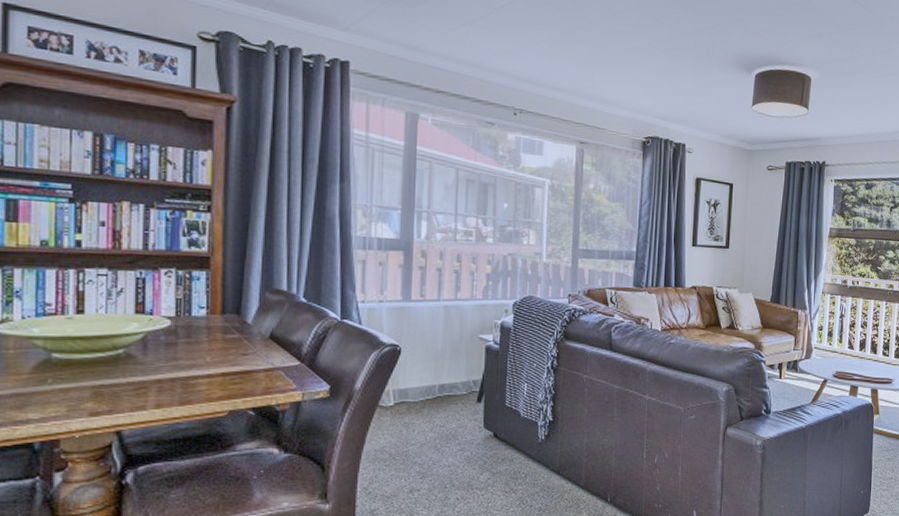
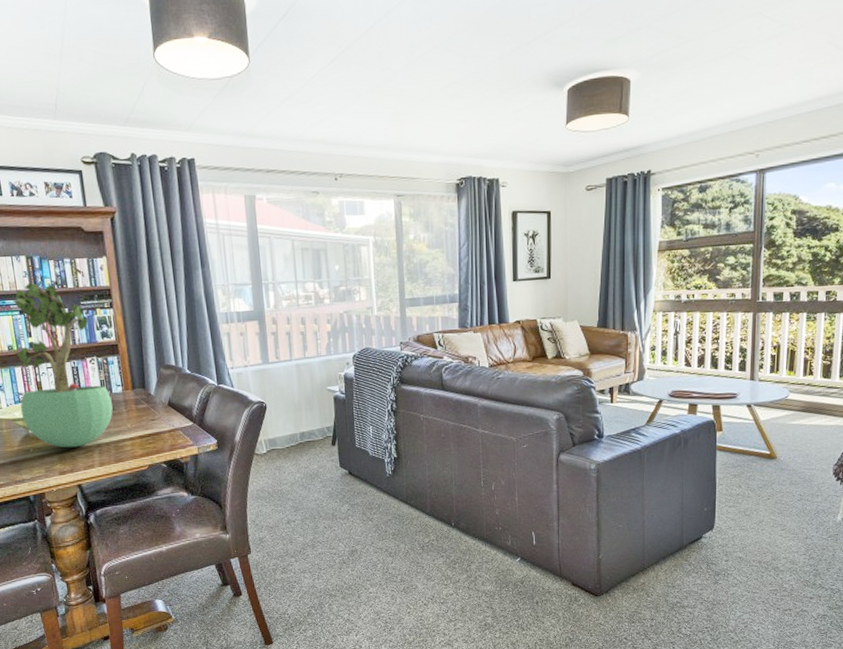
potted plant: none [43,165,188,382] -> present [13,282,113,448]

